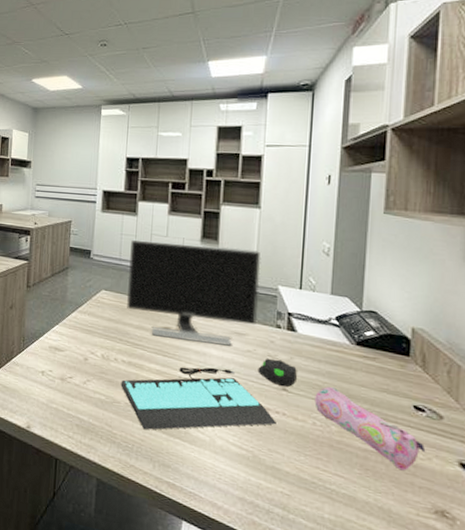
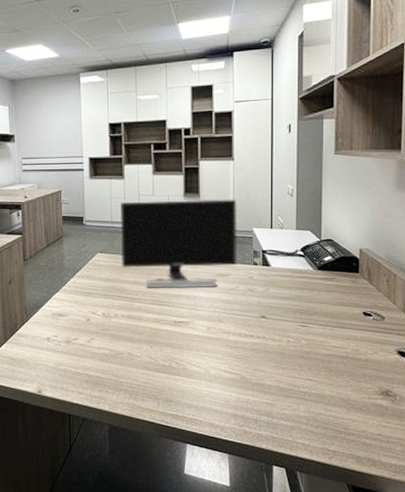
computer keyboard: present [120,366,276,430] -> none [122,308,258,374]
computer mouse: present [258,358,297,387] -> none [240,292,272,314]
pencil case: present [314,387,426,471] -> none [288,309,373,366]

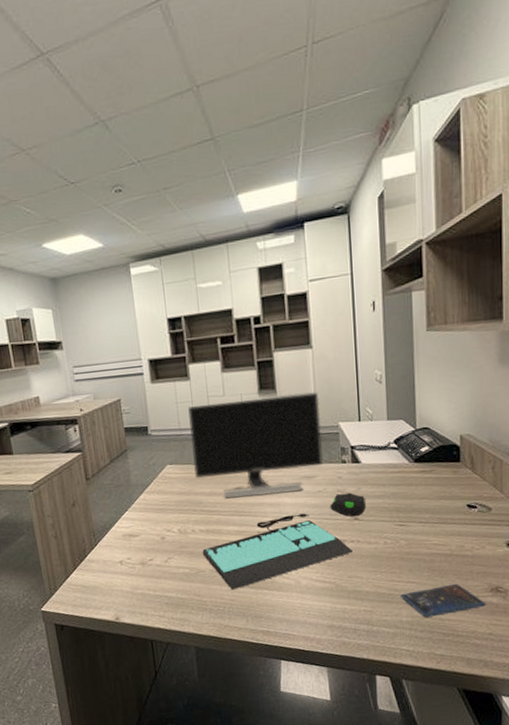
computer keyboard: none [122,308,258,374] -> present [202,513,353,590]
computer mouse: none [240,292,272,314] -> present [330,492,366,517]
smartphone: none [300,384,376,414] -> present [401,583,486,617]

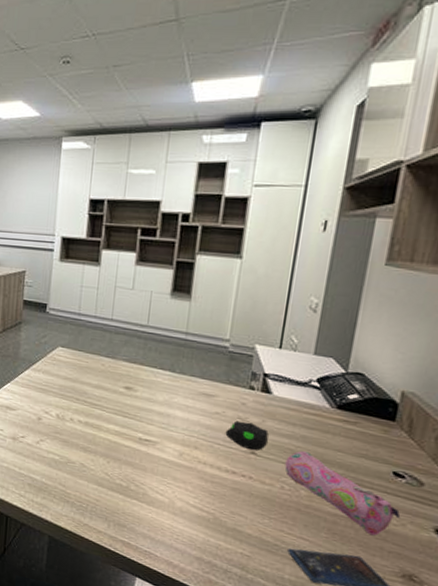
monitor: present [188,391,323,499] -> none [85,292,239,408]
computer keyboard: present [202,513,353,590] -> none [76,428,242,491]
pencil case: none [383,506,480,564] -> present [284,451,401,536]

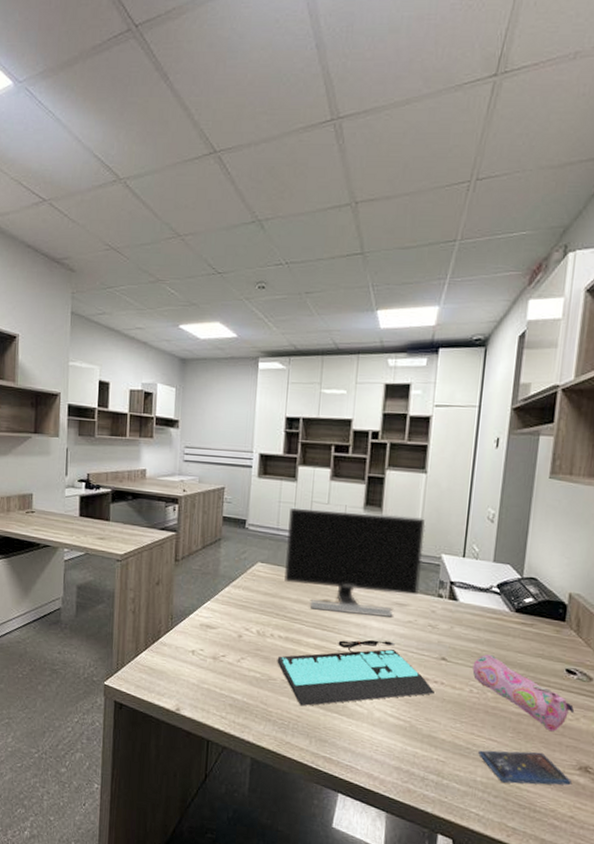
computer keyboard: none [76,428,242,491] -> present [277,639,434,707]
monitor: none [85,292,239,408] -> present [284,507,426,618]
computer mouse: present [225,420,269,450] -> none [418,628,457,656]

